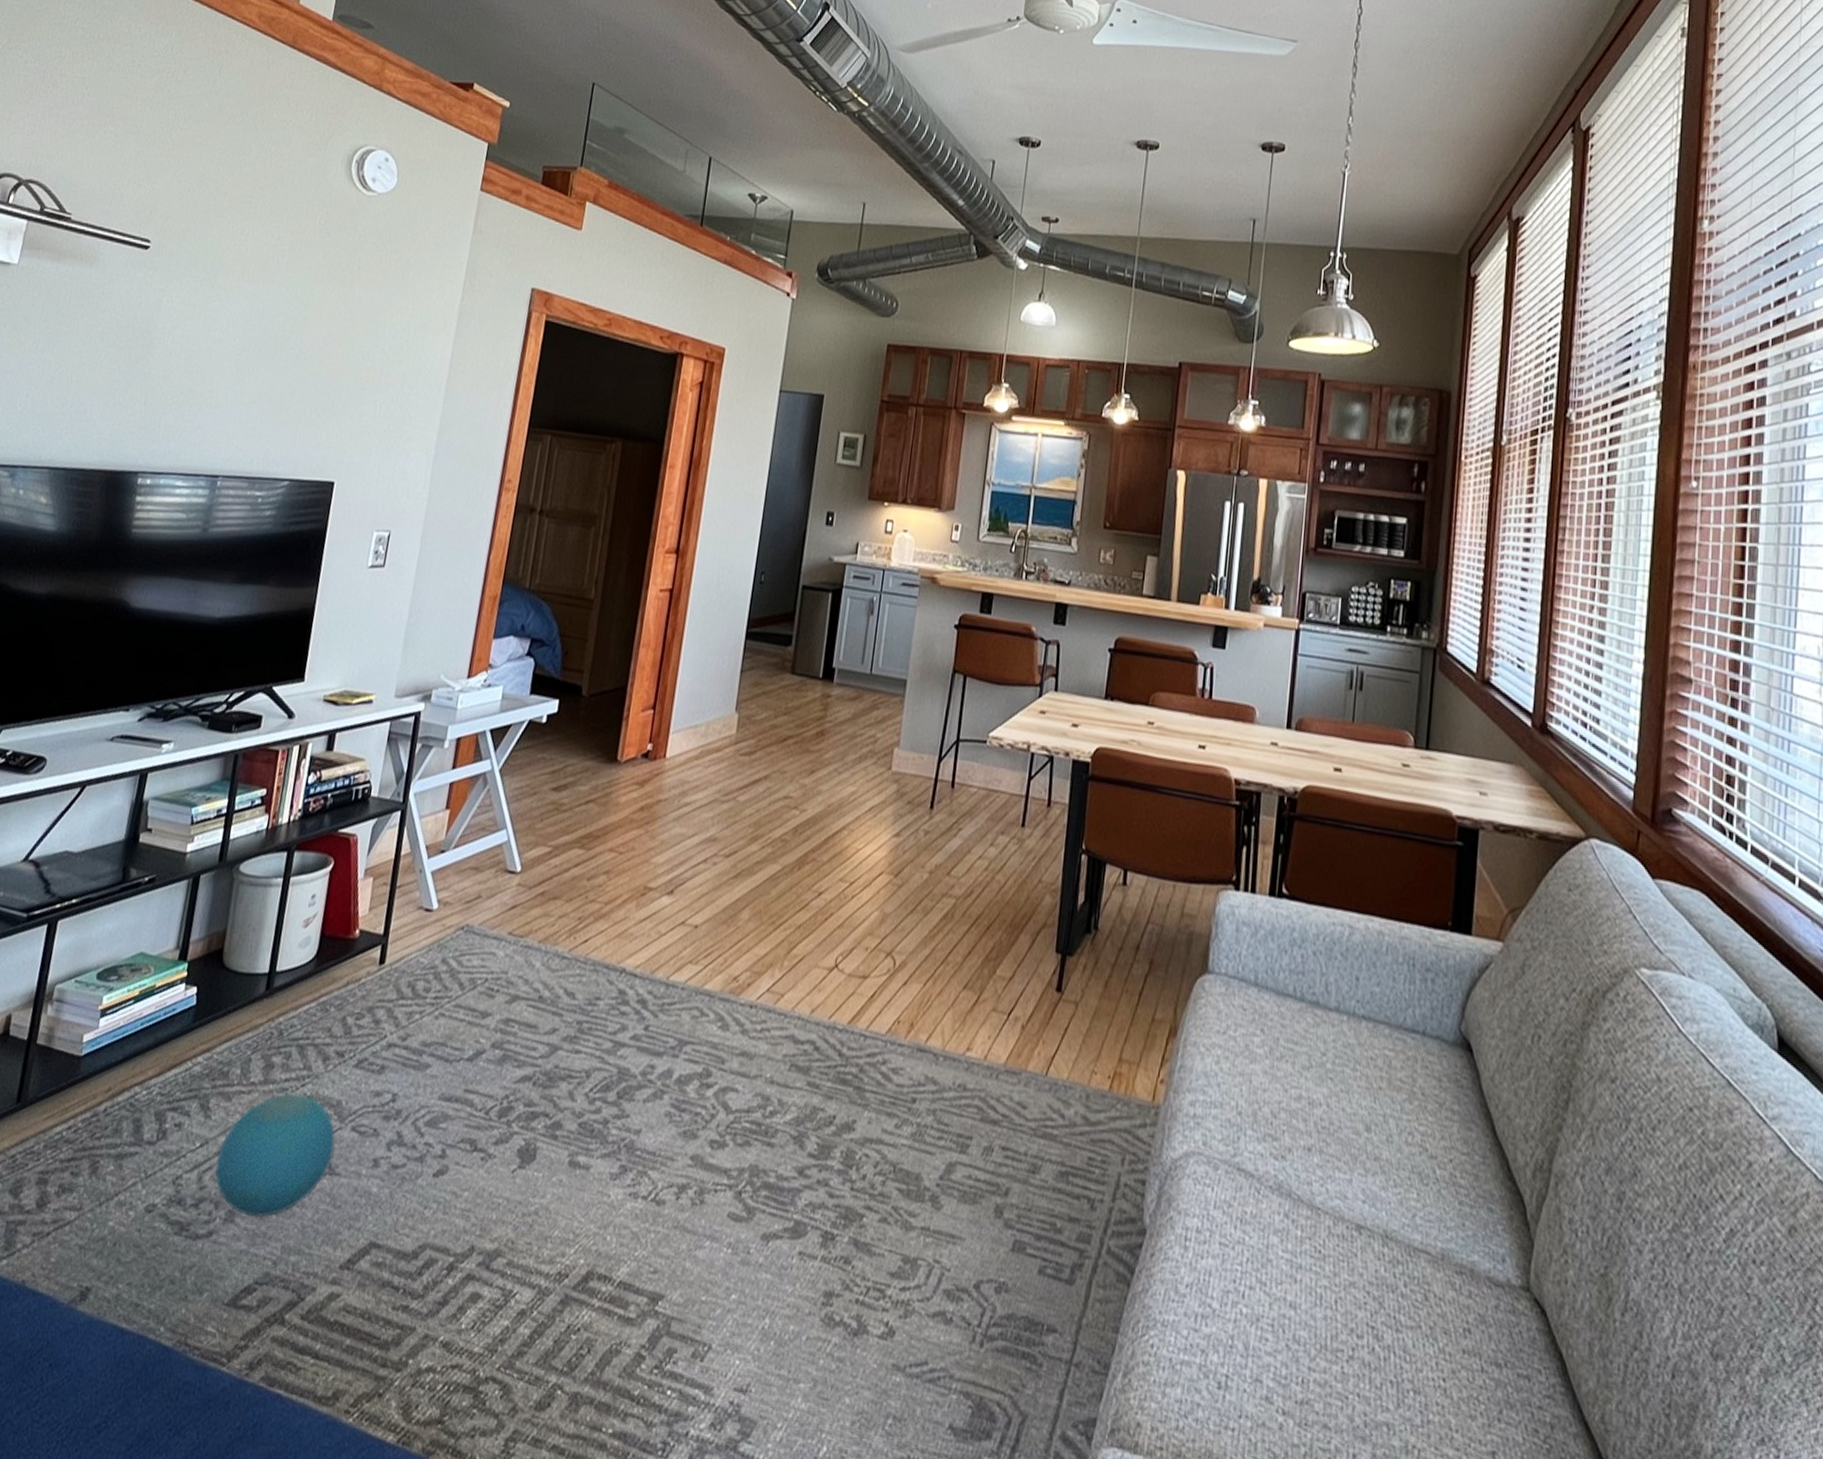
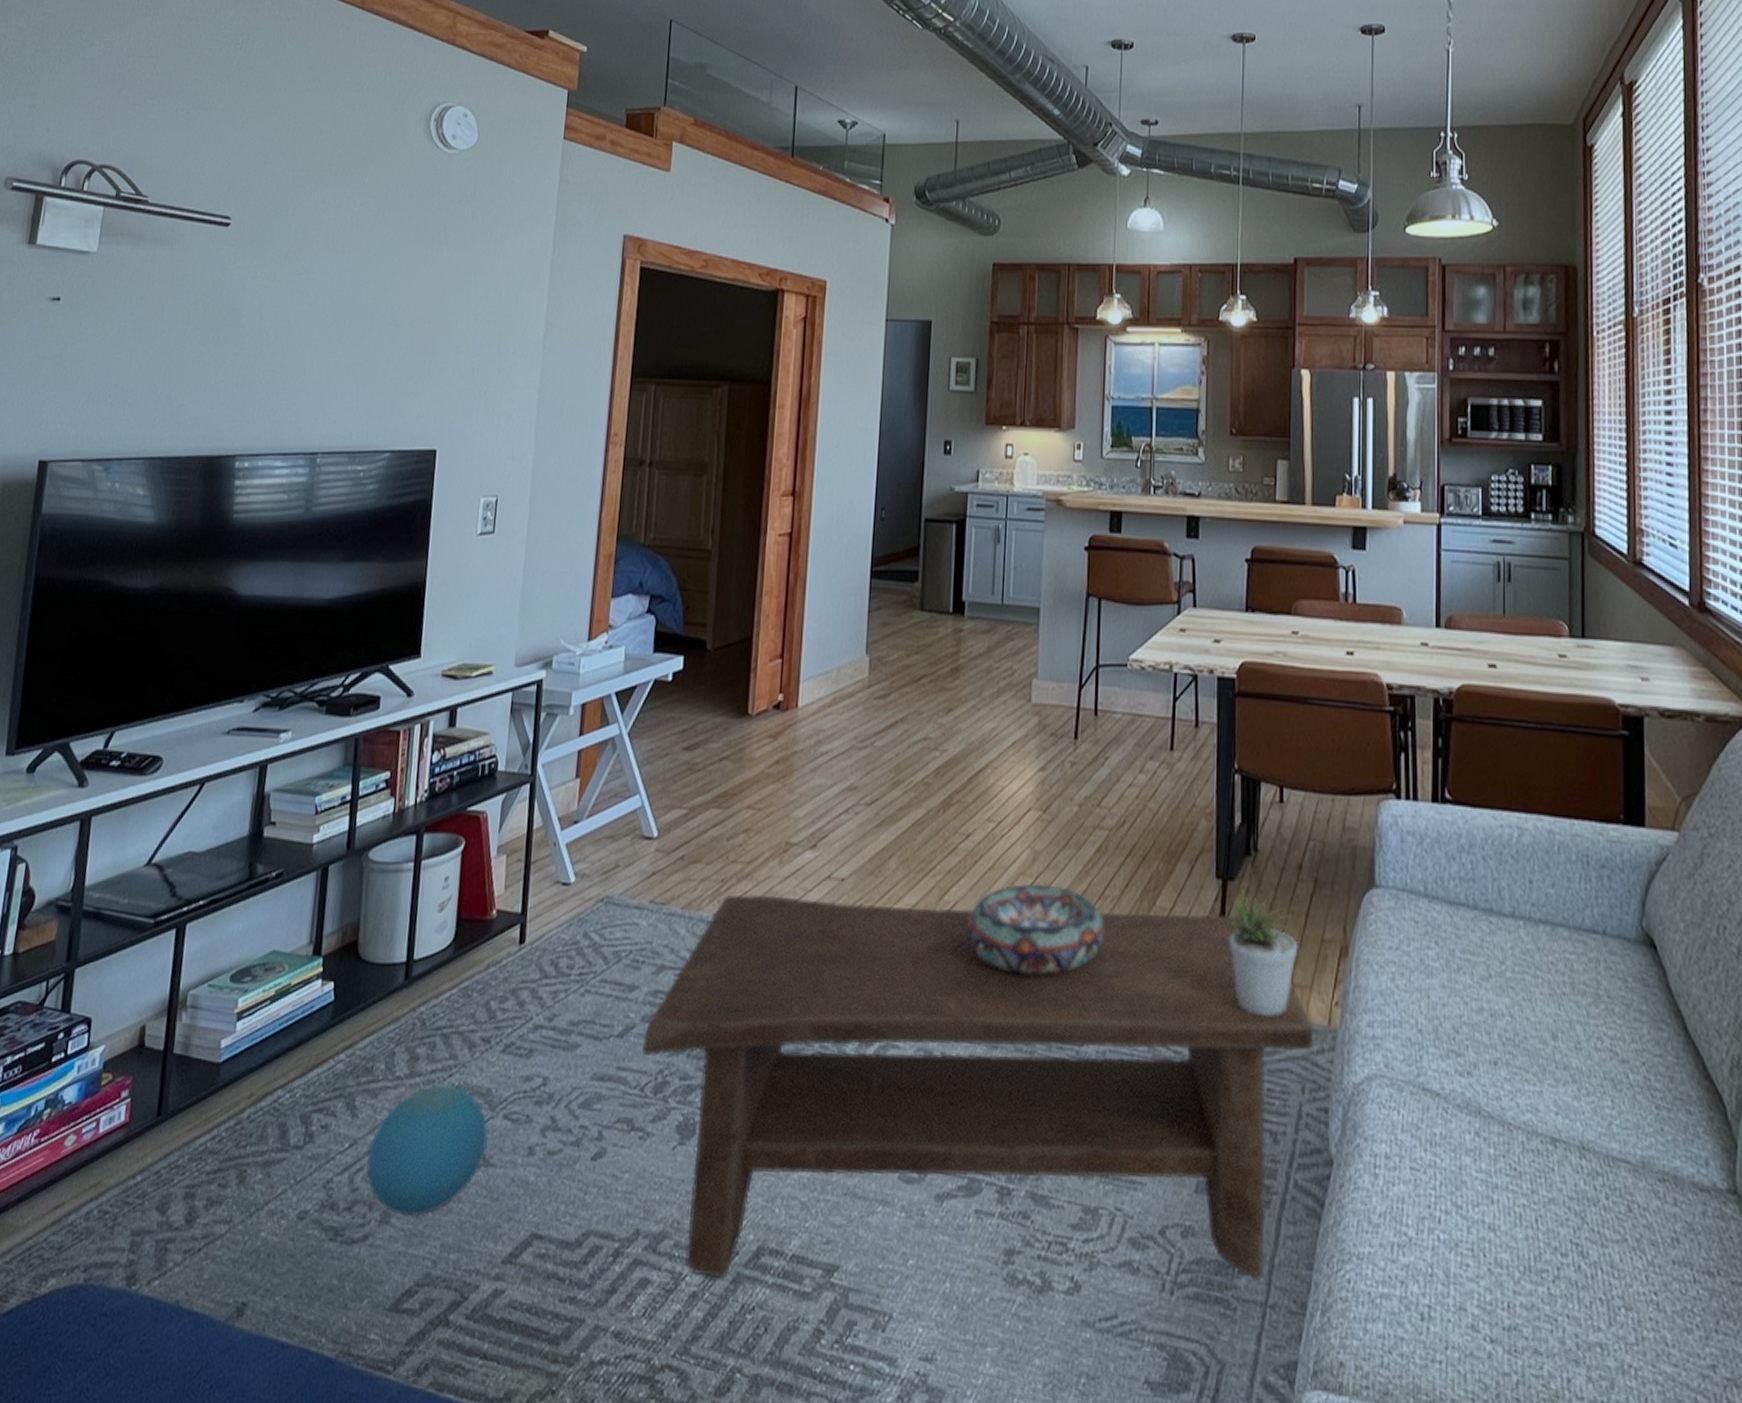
coffee table: none [489,933,1140,1339] -> present [641,894,1316,1280]
decorative bowl: none [811,943,945,1033] -> present [967,883,1104,975]
potted plant: none [1062,964,1130,1089] -> present [1227,888,1298,1016]

